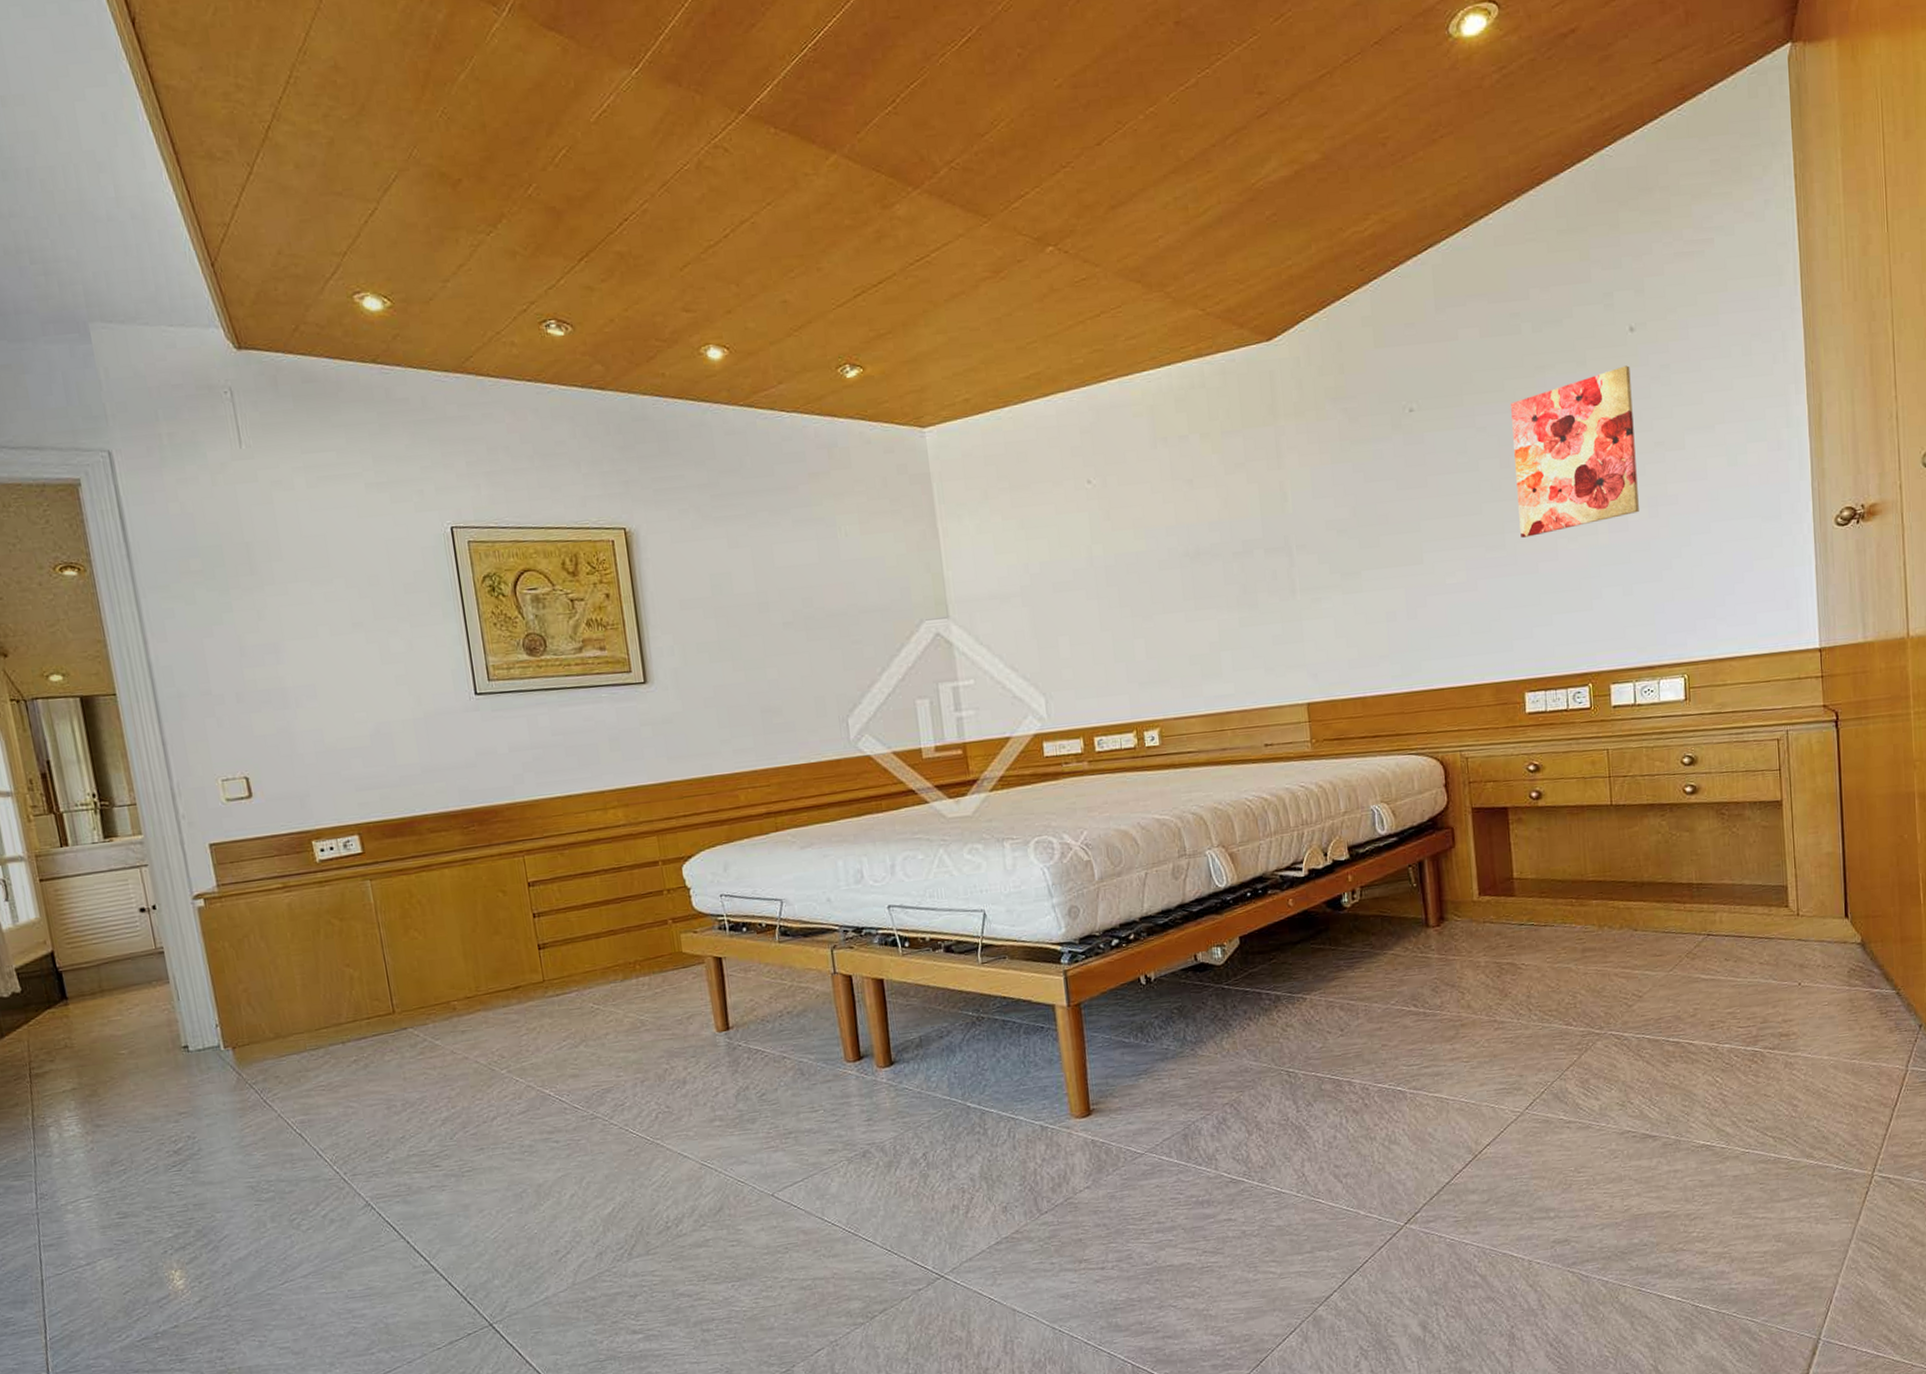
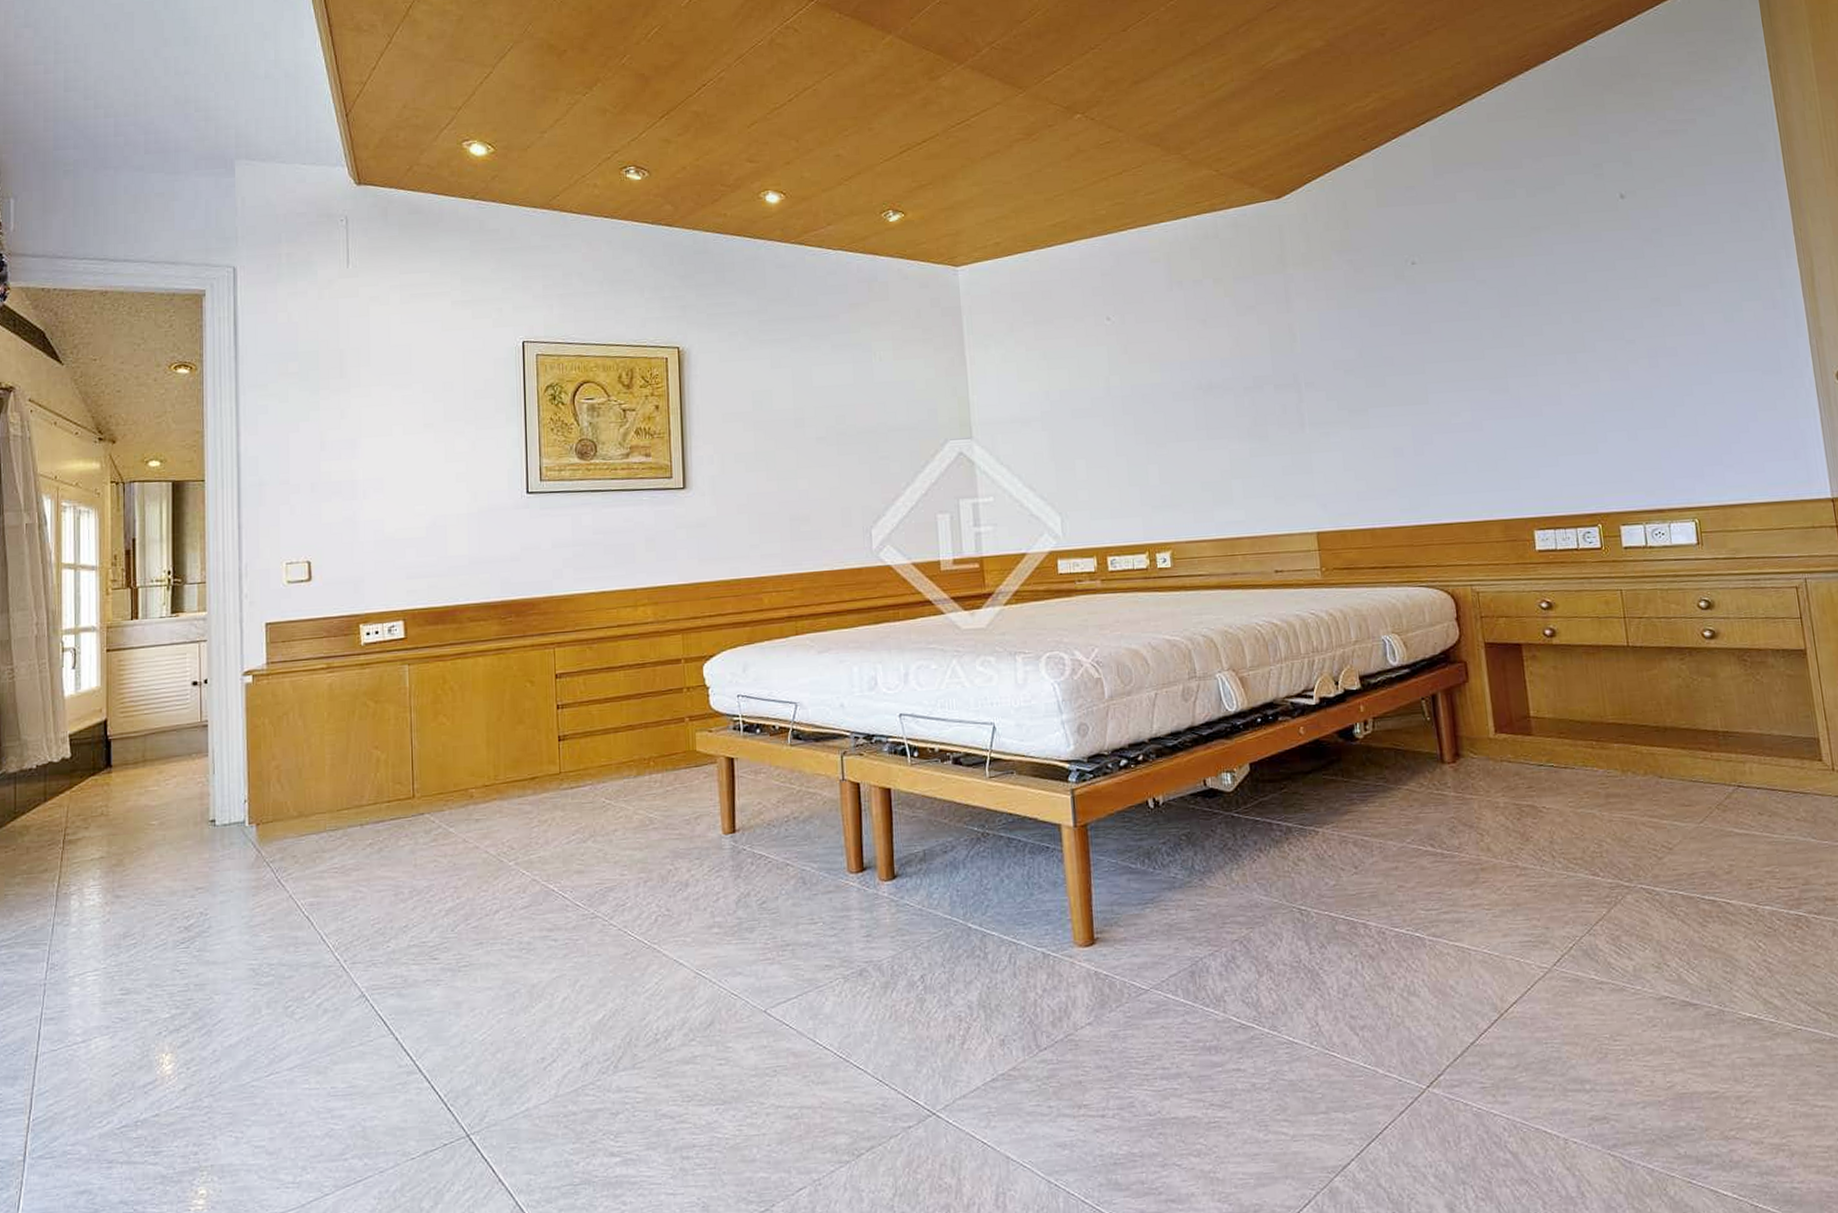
wall art: present [1511,365,1639,538] -> none [1509,228,1639,382]

